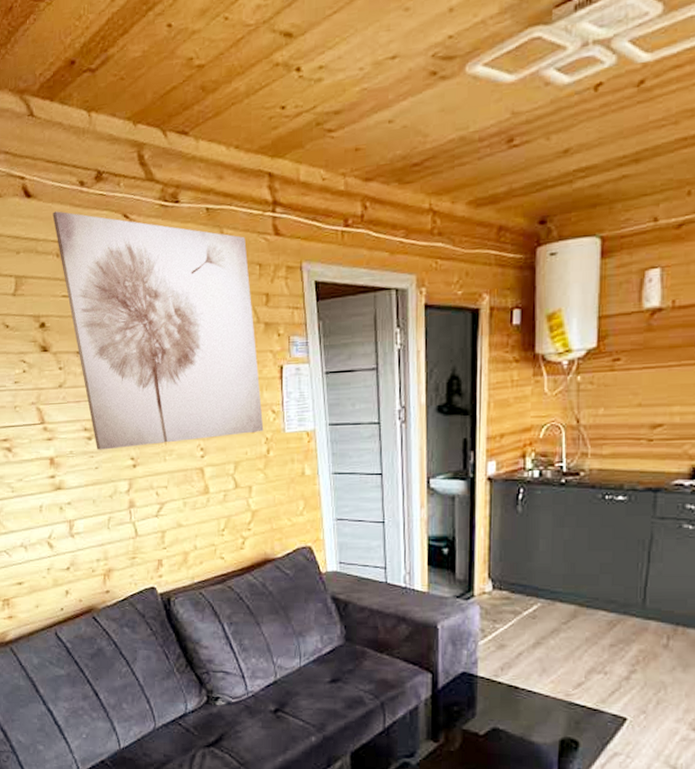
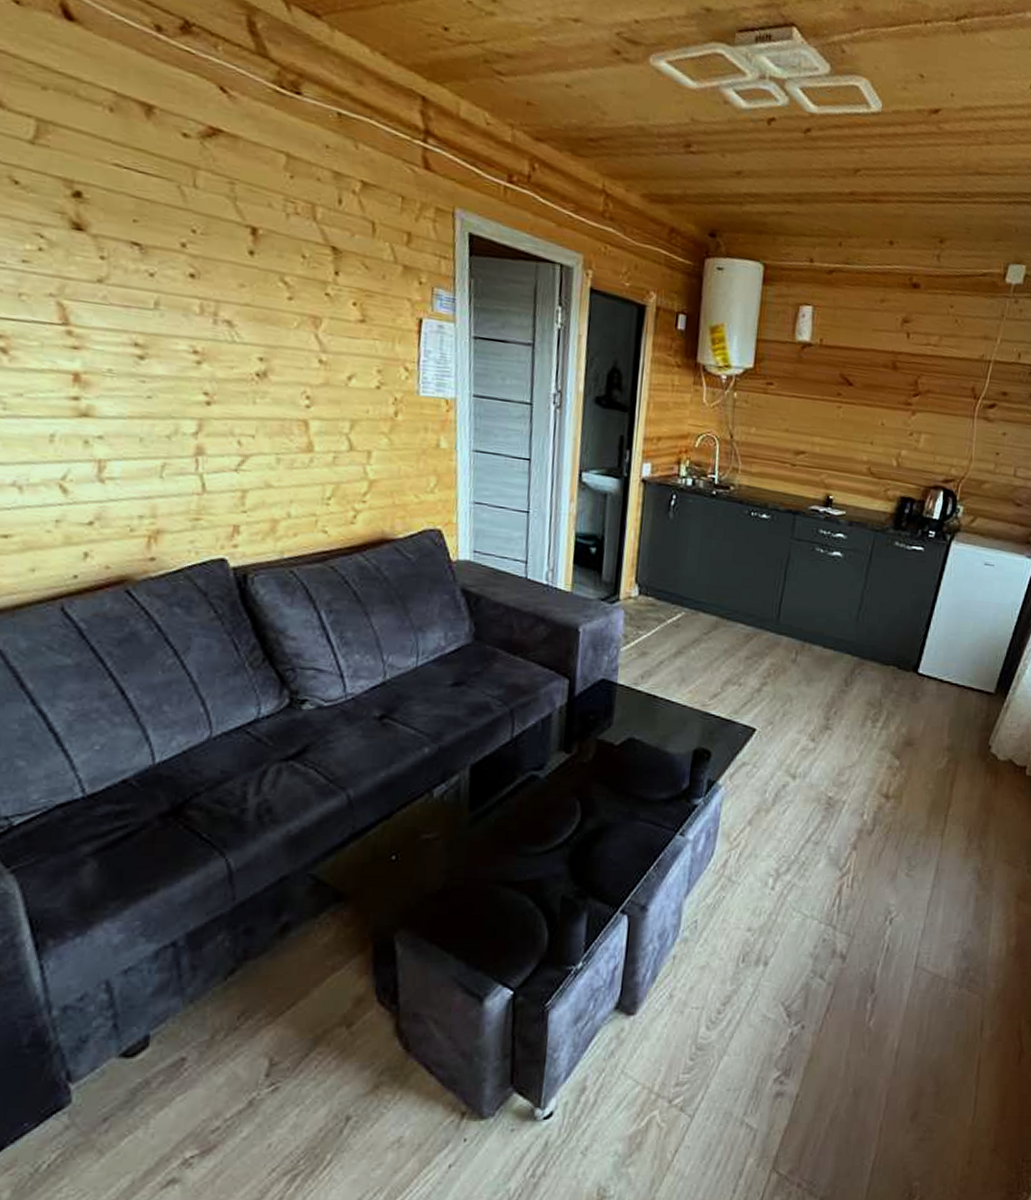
wall art: present [52,211,264,450] -> none [107,51,393,390]

